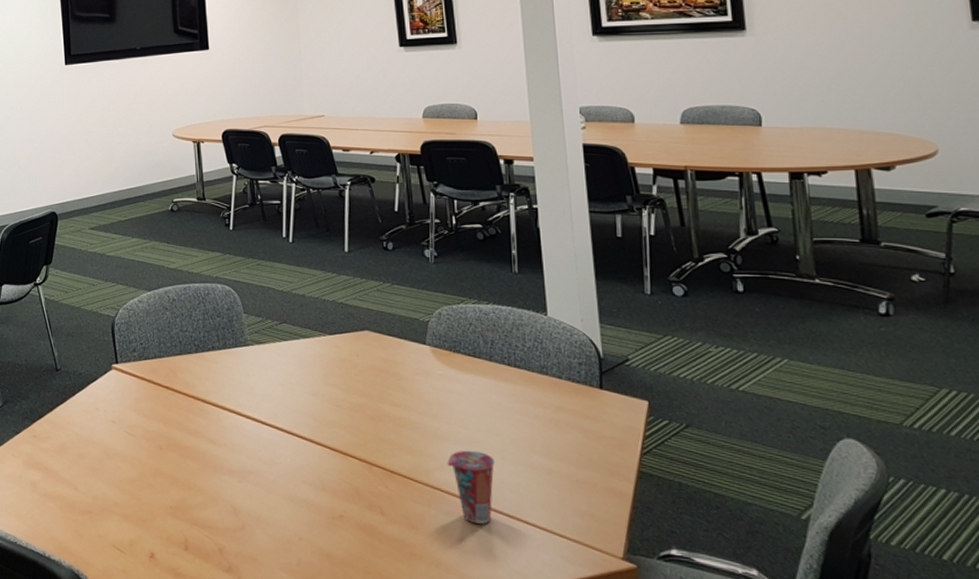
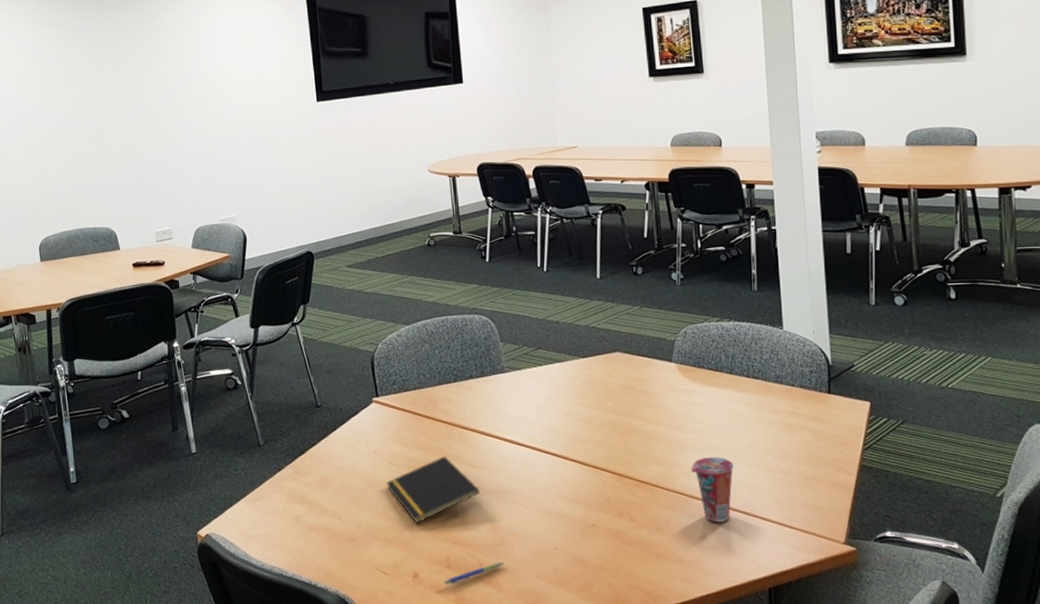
notepad: none [124,430,220,500] -> present [386,456,480,523]
pen: none [182,548,245,569] -> present [444,562,505,584]

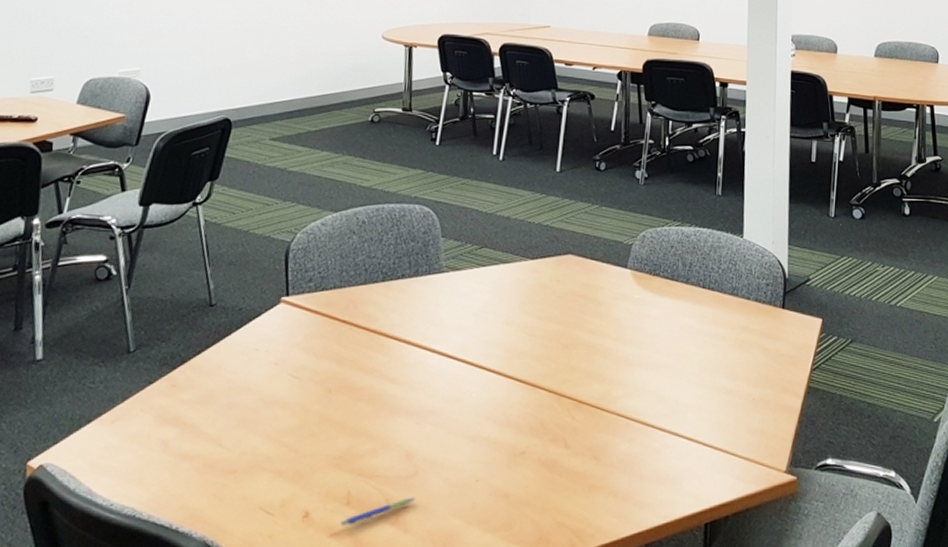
notepad: present [386,456,480,523] -> none [284,369,397,450]
cup: present [691,457,733,522] -> none [635,375,680,449]

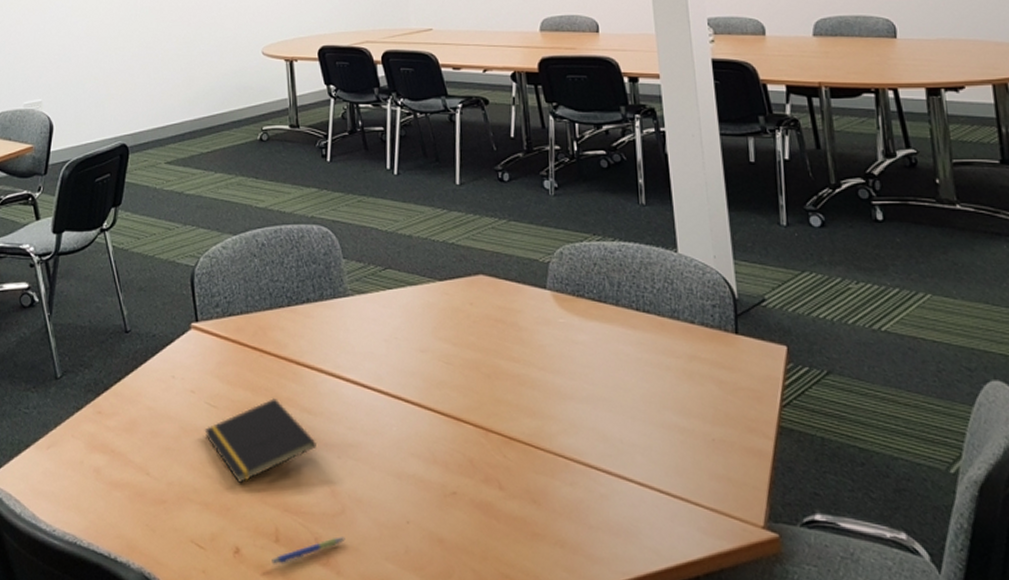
notepad: none [284,369,397,450] -> present [204,398,316,483]

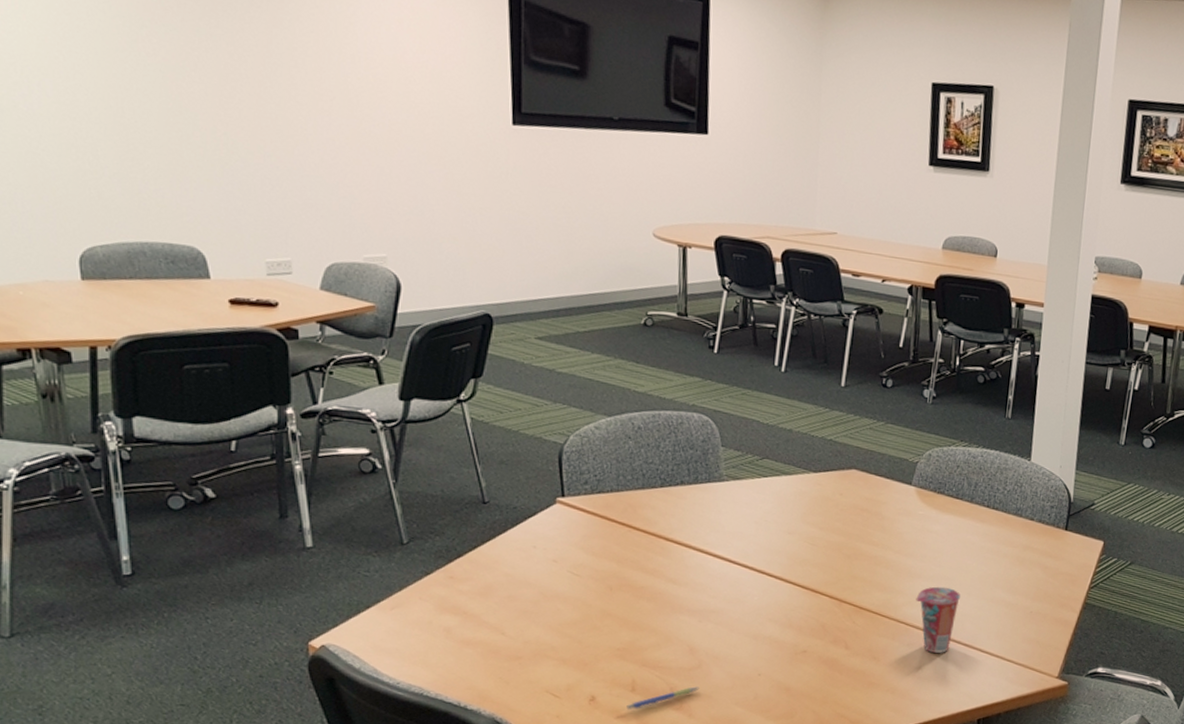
notepad: present [204,398,316,483] -> none [565,569,679,642]
cup: none [571,409,623,495] -> present [916,586,960,653]

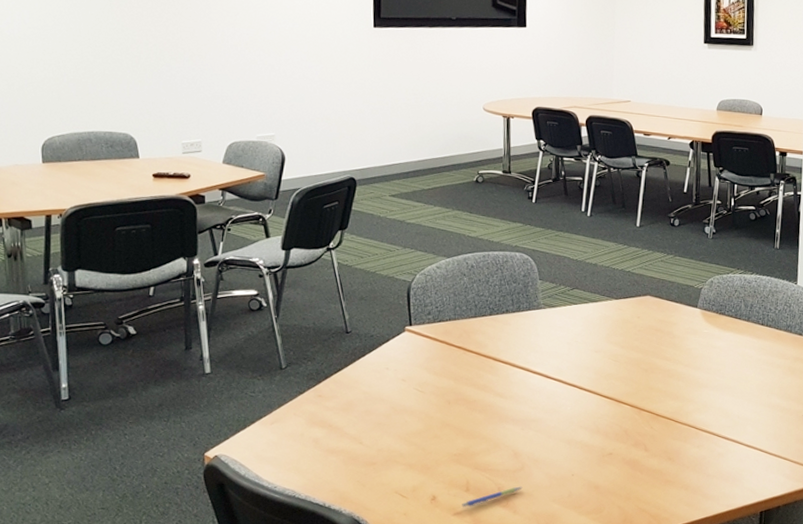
cup: present [916,586,960,653] -> none [703,395,742,453]

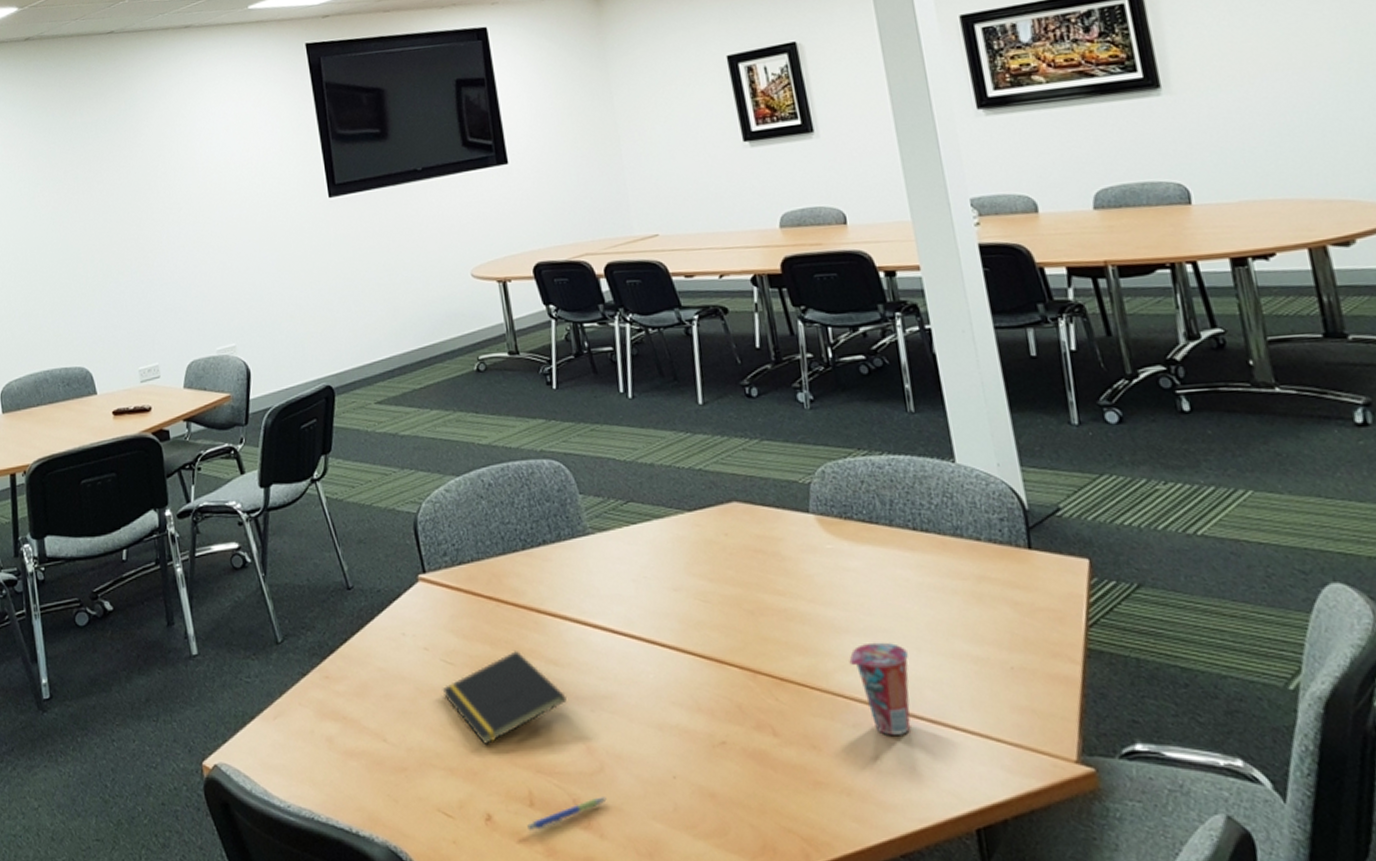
notepad: none [412,386,505,449] -> present [442,651,567,744]
cup: none [703,395,742,453] -> present [849,642,911,735]

